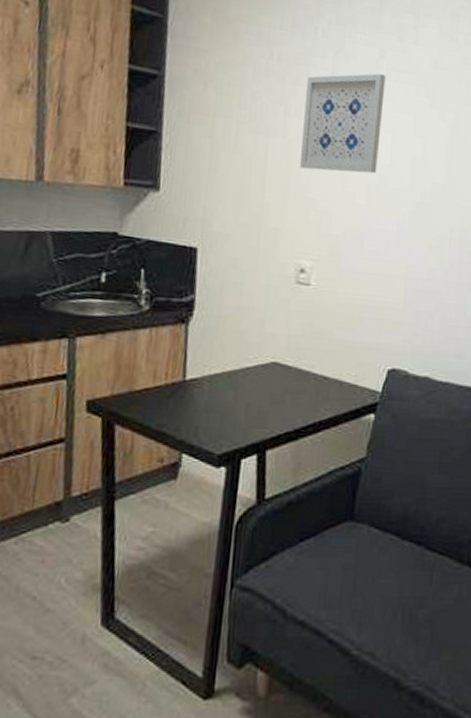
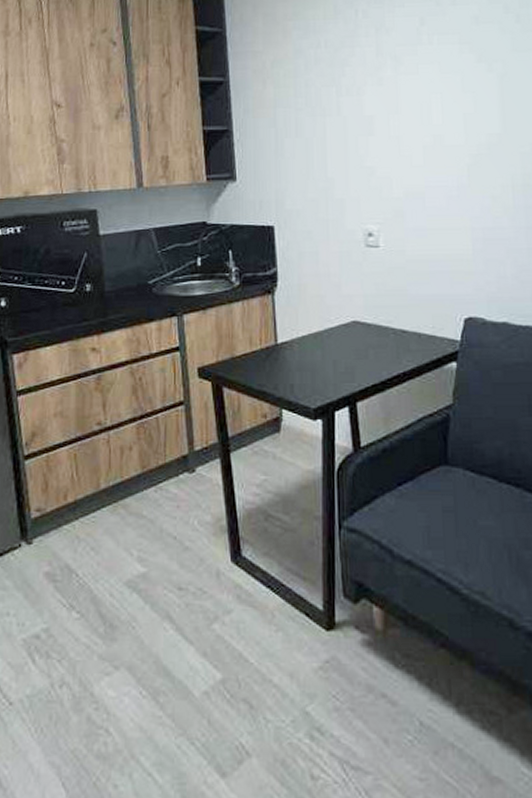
wall art: present [300,73,386,174] -> none [354,39,430,140]

